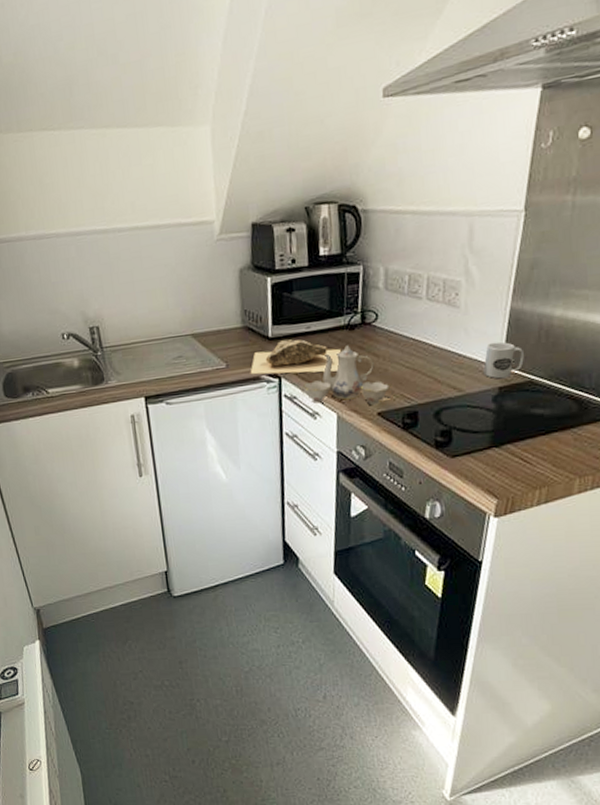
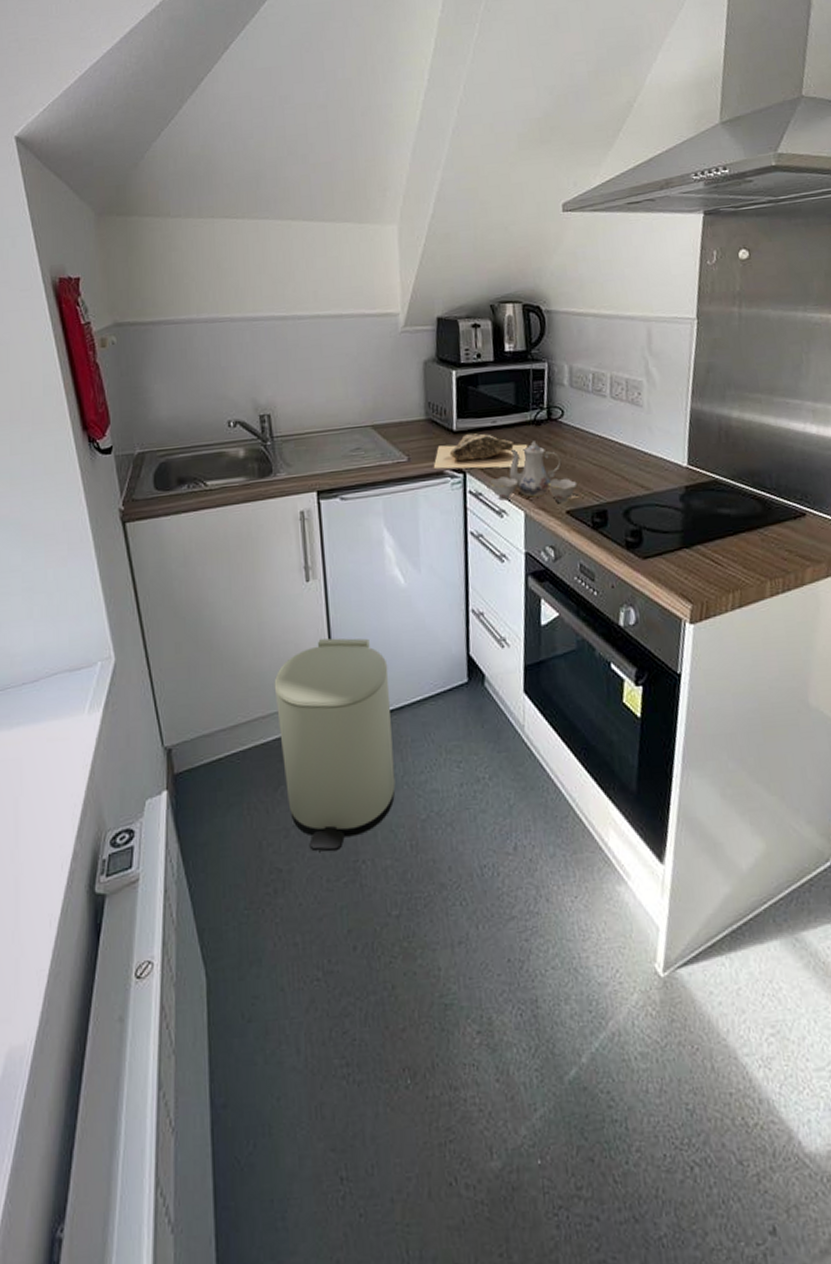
pedal bin: none [117,525,223,692] -> present [274,638,396,852]
mug: present [483,341,525,379] -> none [669,441,708,478]

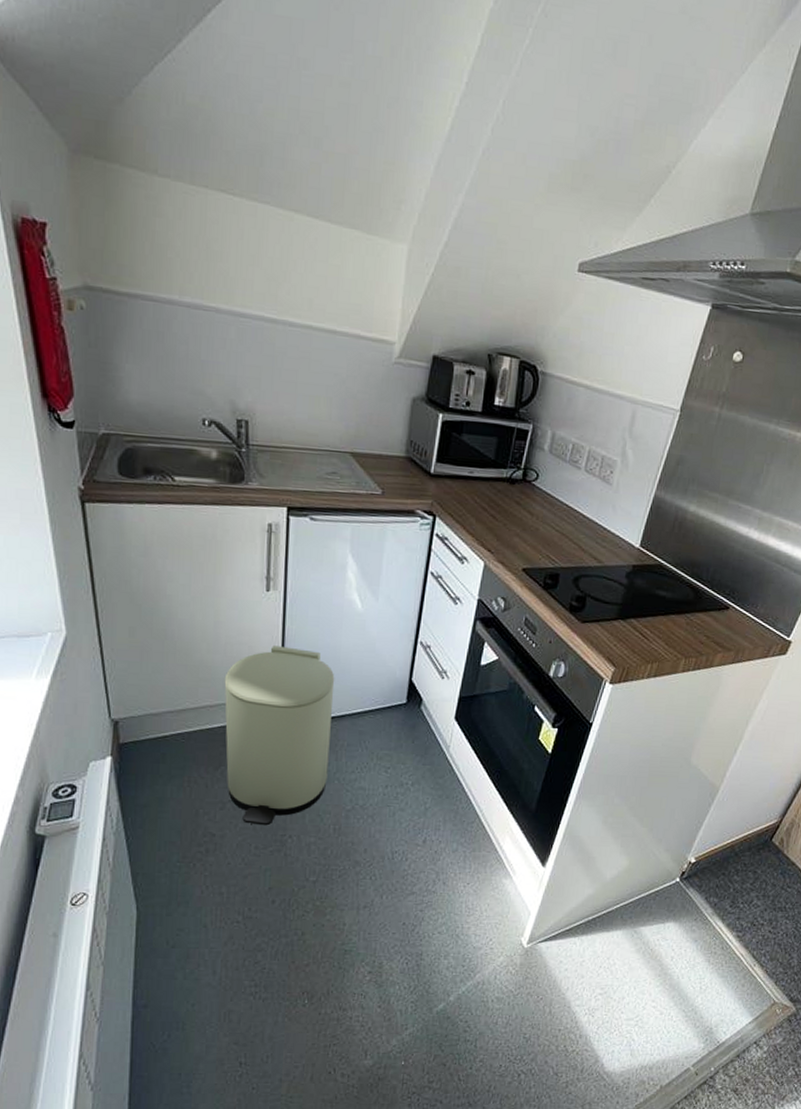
mineral sample: present [433,433,529,469] -> none [405,479,499,521]
tea set: present [486,441,581,504] -> none [453,498,540,561]

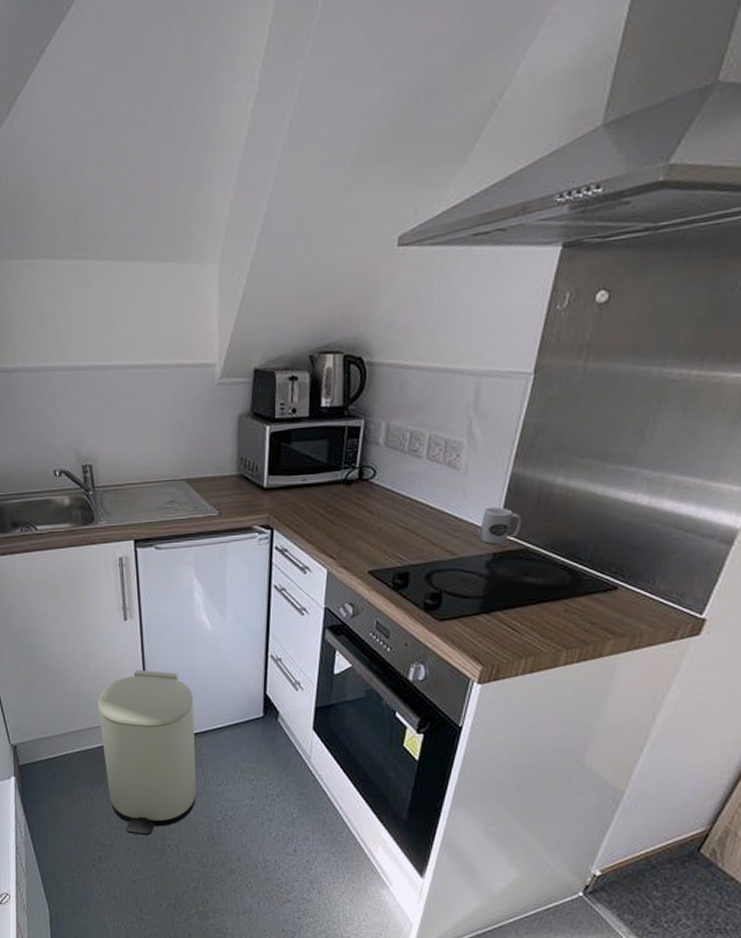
mug: none [622,523,660,558] -> present [478,507,522,545]

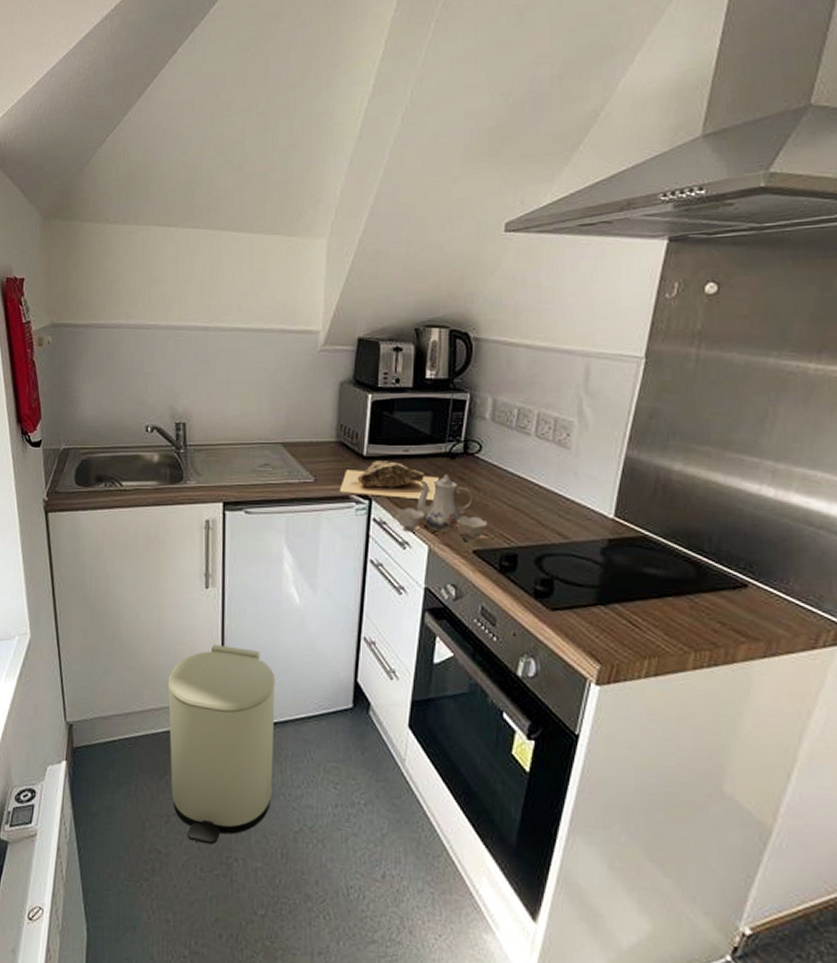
mineral sample: none [242,491,337,527] -> present [339,461,440,500]
tea set: none [292,500,385,564] -> present [392,474,492,542]
mug: present [478,507,522,545] -> none [592,490,639,530]

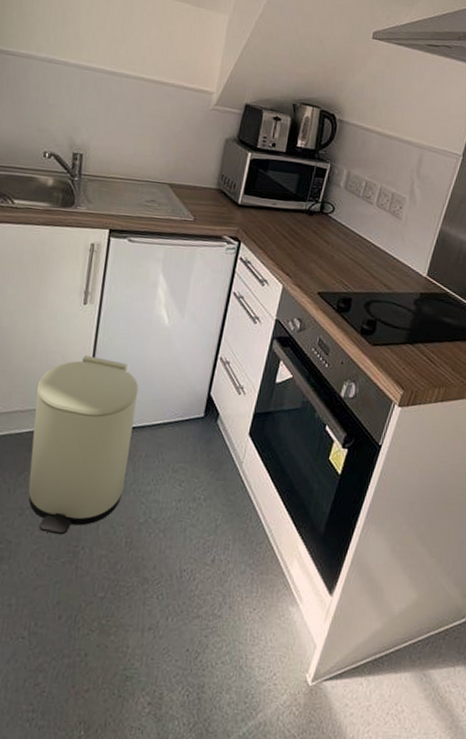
mineral sample: present [339,461,440,500] -> none [214,209,299,248]
tea set: present [392,474,492,542] -> none [255,227,335,285]

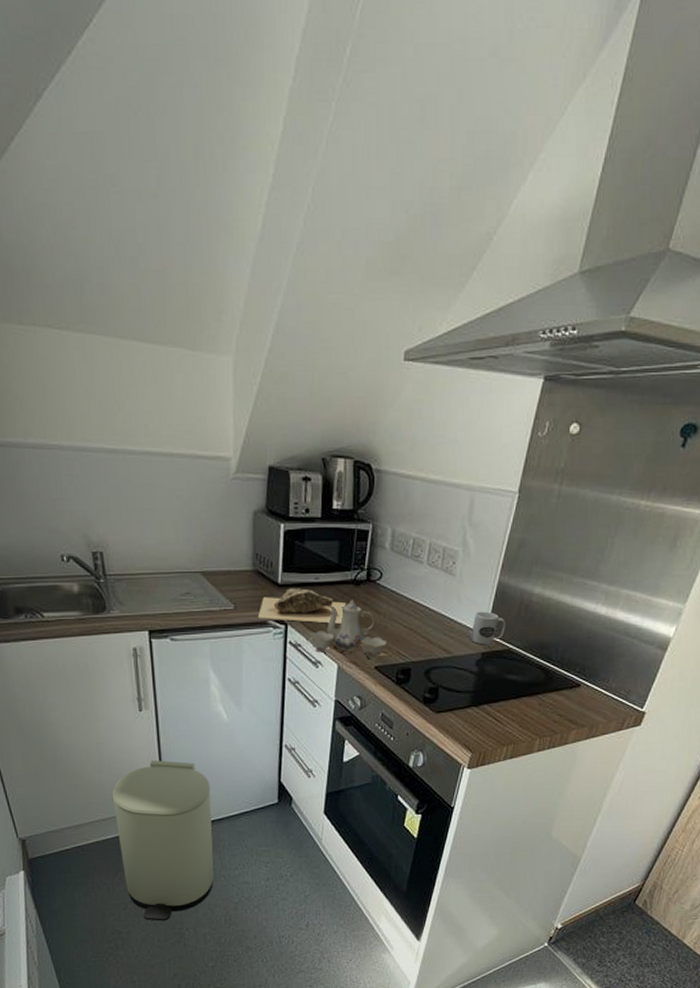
mineral sample: none [214,209,299,248] -> present [257,588,347,624]
tea set: none [255,227,335,285] -> present [305,600,390,660]
mug: none [410,254,445,287] -> present [470,611,507,645]

